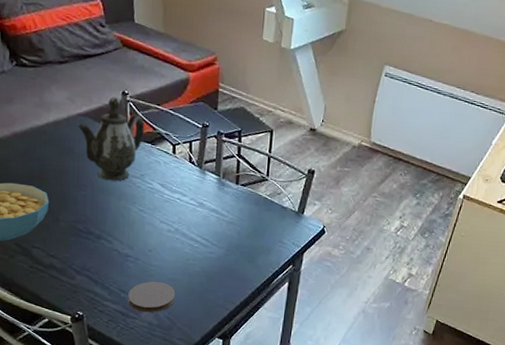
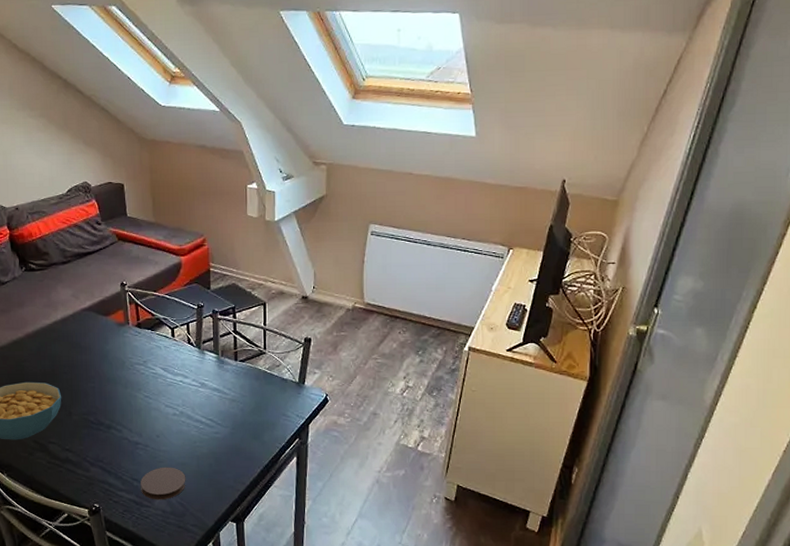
teapot: present [77,97,144,181] -> none [82,289,144,370]

